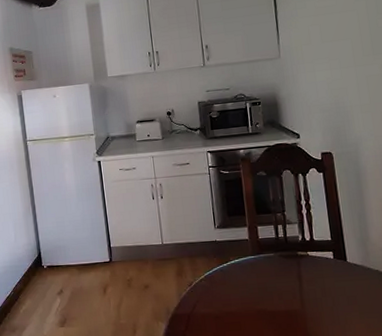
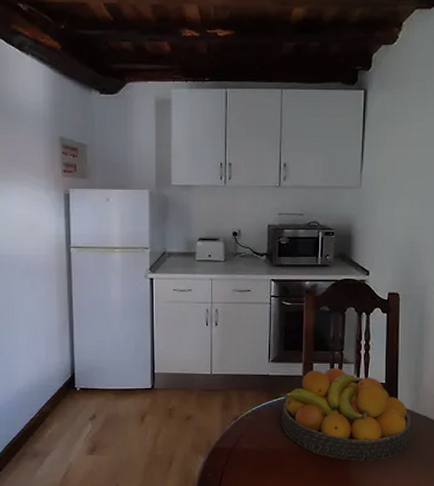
fruit bowl: none [232,228,366,320] -> present [281,367,412,461]

